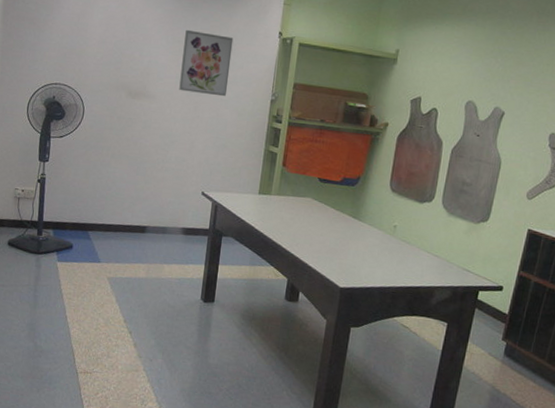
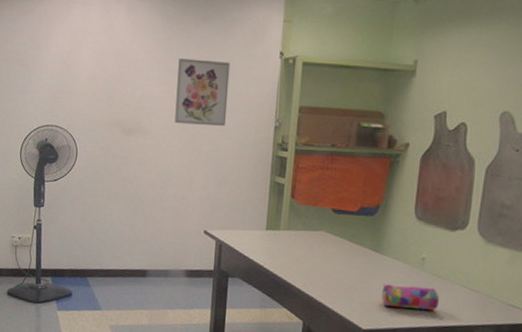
pencil case: none [357,247,408,272] -> present [381,284,440,310]

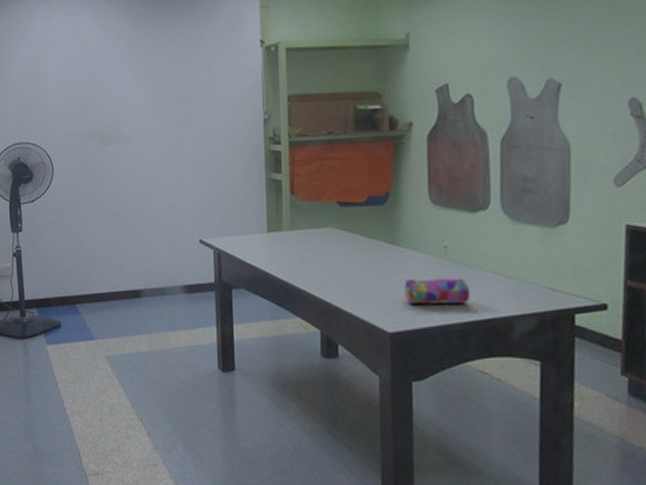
wall art: present [174,58,231,127] -> none [153,56,211,128]

